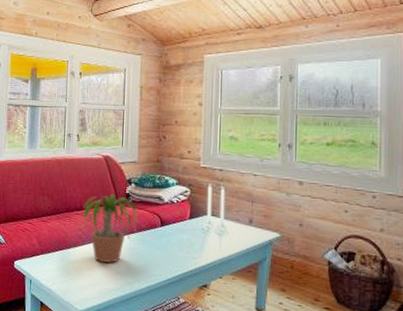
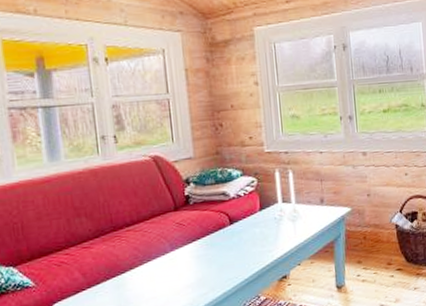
potted plant: present [76,194,143,263] -> none [129,199,210,280]

